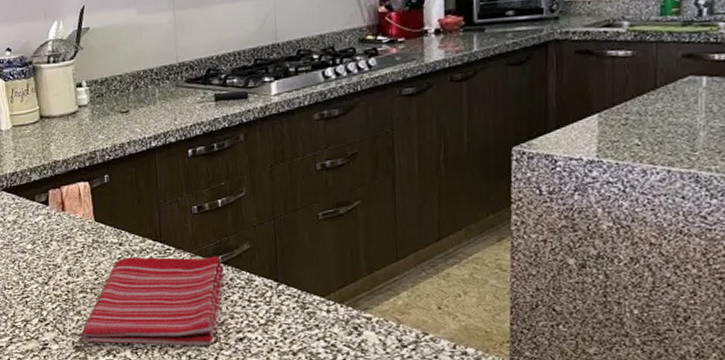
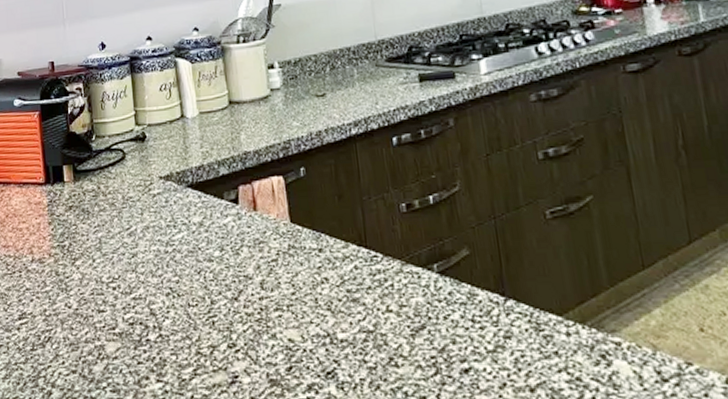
dish towel: present [80,256,225,345] -> none [276,264,442,378]

